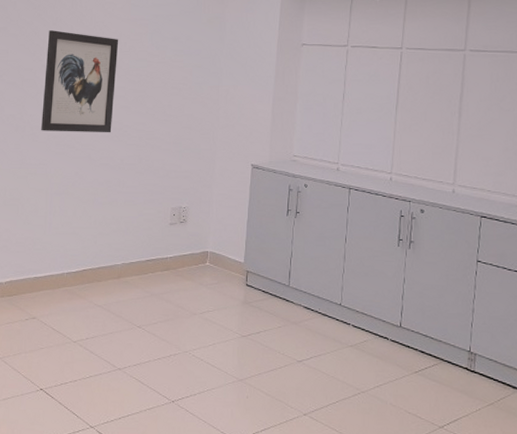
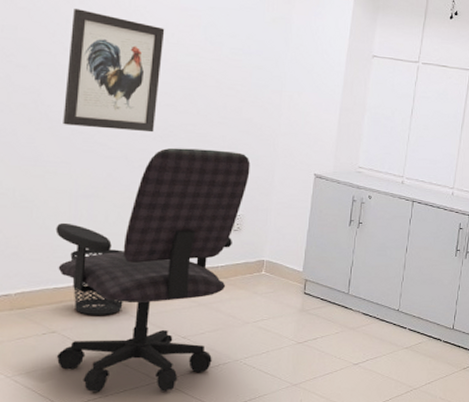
office chair: none [35,146,193,380] -> present [55,147,250,392]
wastebasket: none [47,241,89,303] -> present [70,249,124,315]

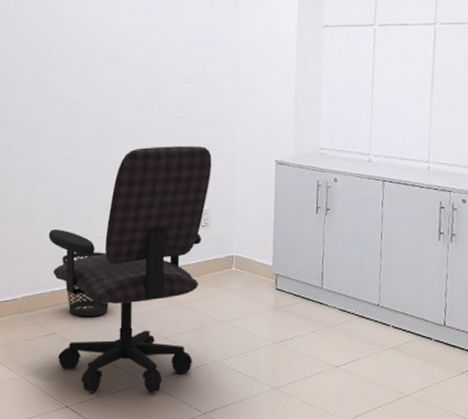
wall art: present [63,9,165,133] -> none [46,27,124,137]

